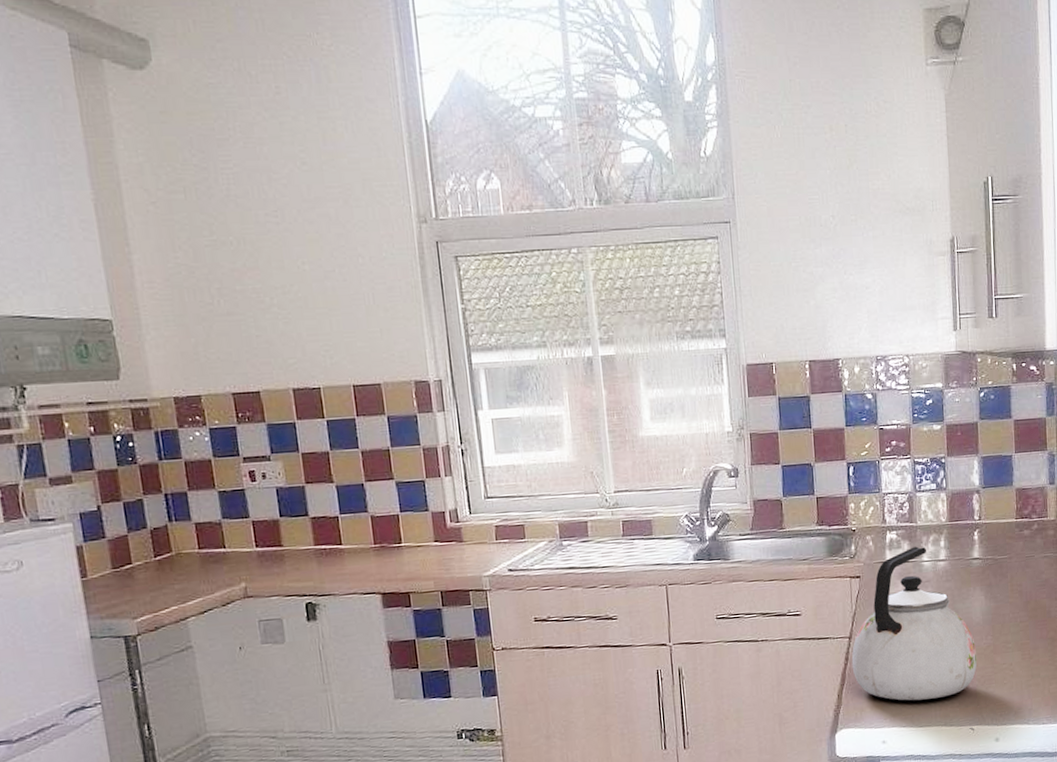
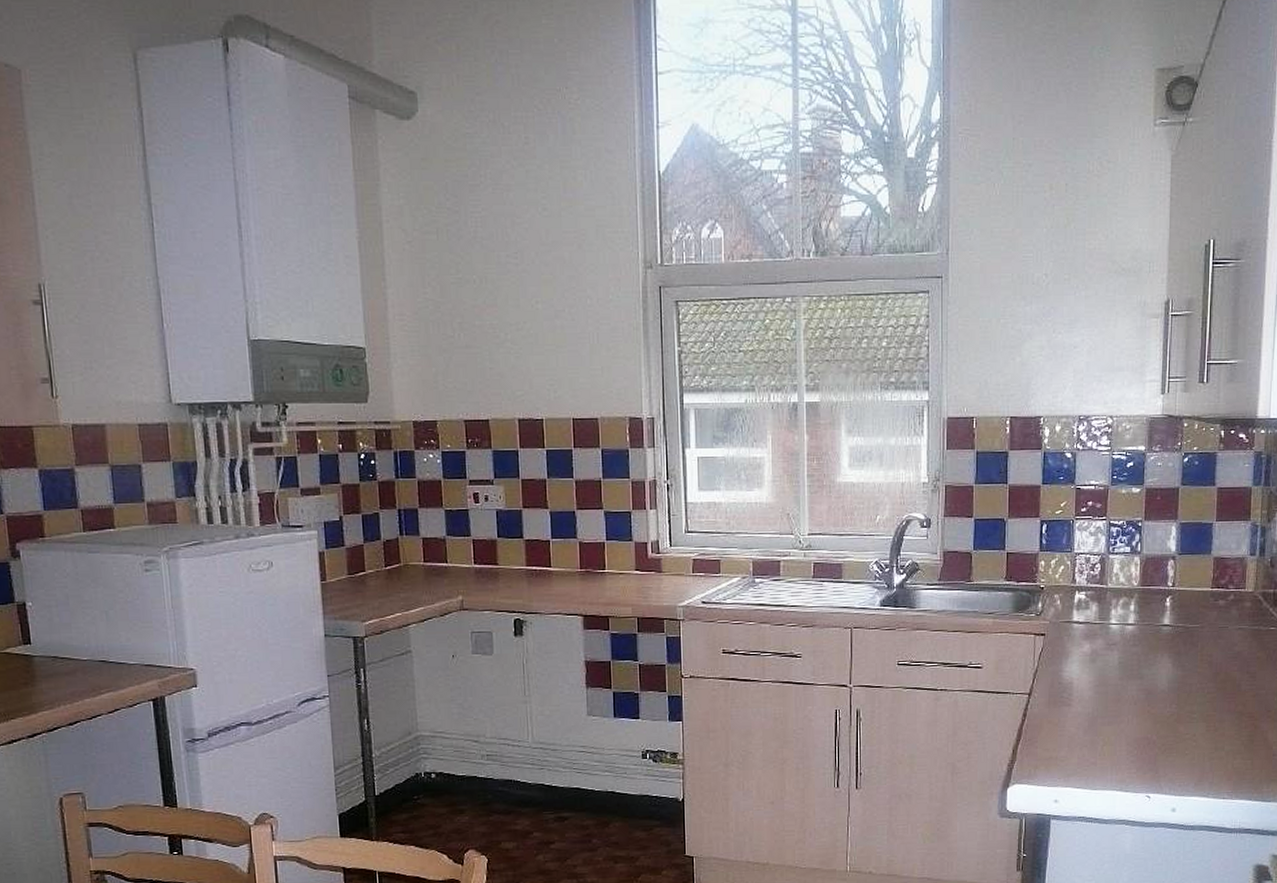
kettle: present [851,546,978,701] -> none [1029,608,1160,763]

